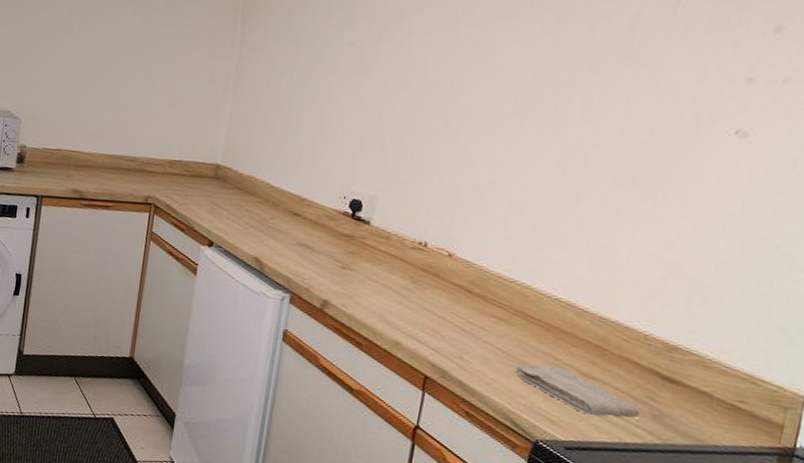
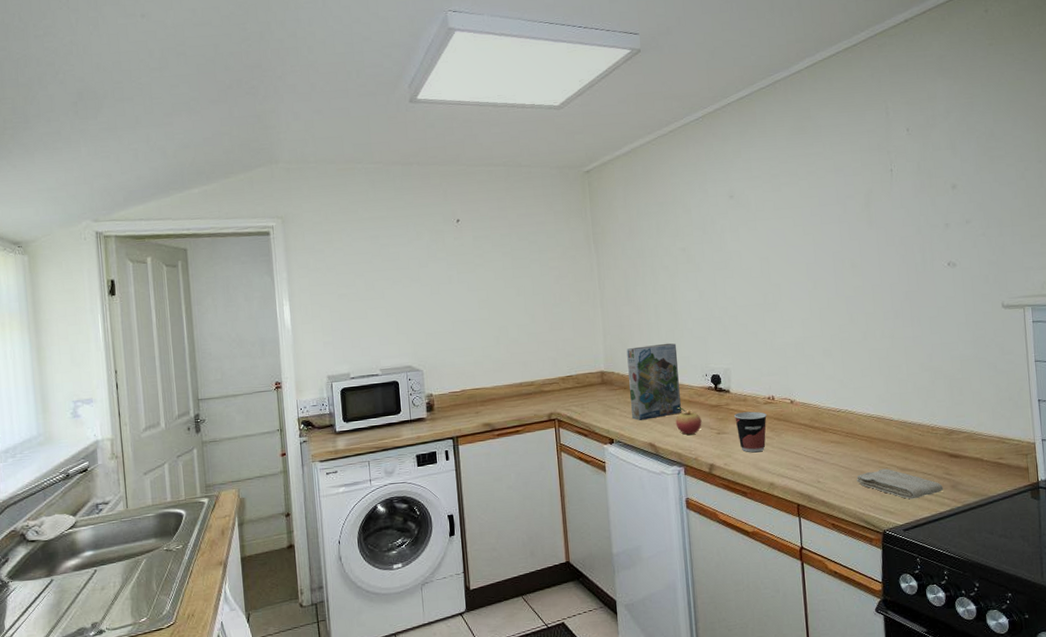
cereal box: none [240,145,316,233] -> present [626,343,681,421]
fruit: none [292,226,326,261] -> present [675,407,702,435]
cup: none [367,250,412,303] -> present [733,411,767,453]

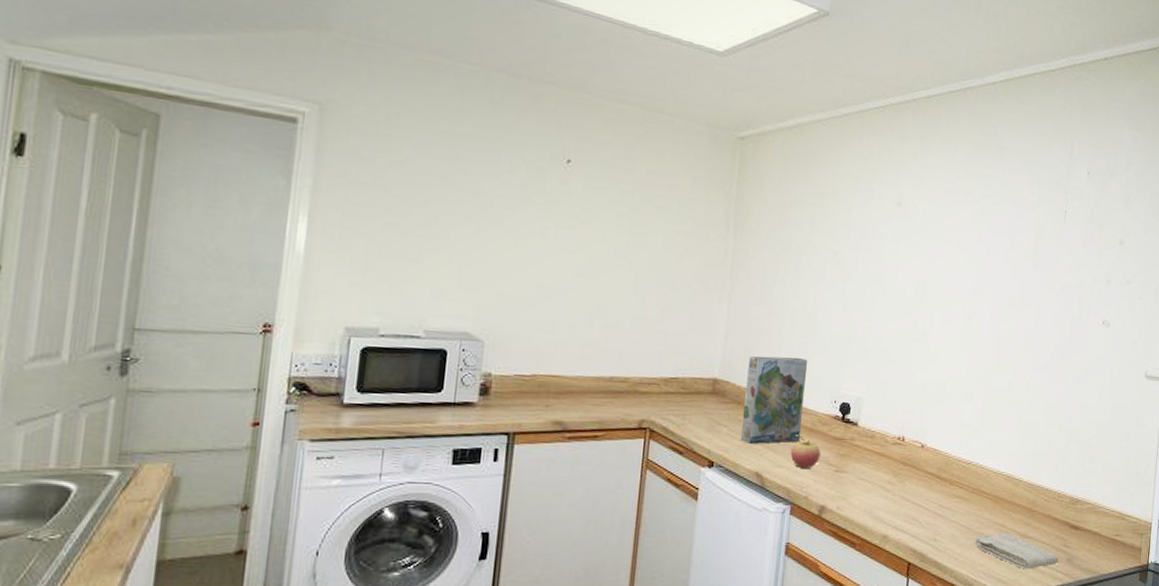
cup: present [733,411,767,453] -> none [857,450,893,499]

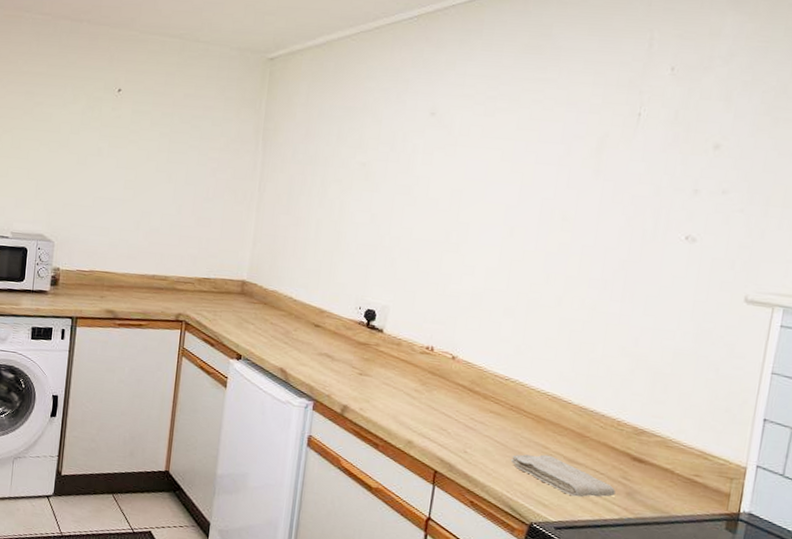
cereal box: present [740,356,808,444] -> none [266,261,333,343]
fruit: present [790,435,821,468] -> none [314,337,344,369]

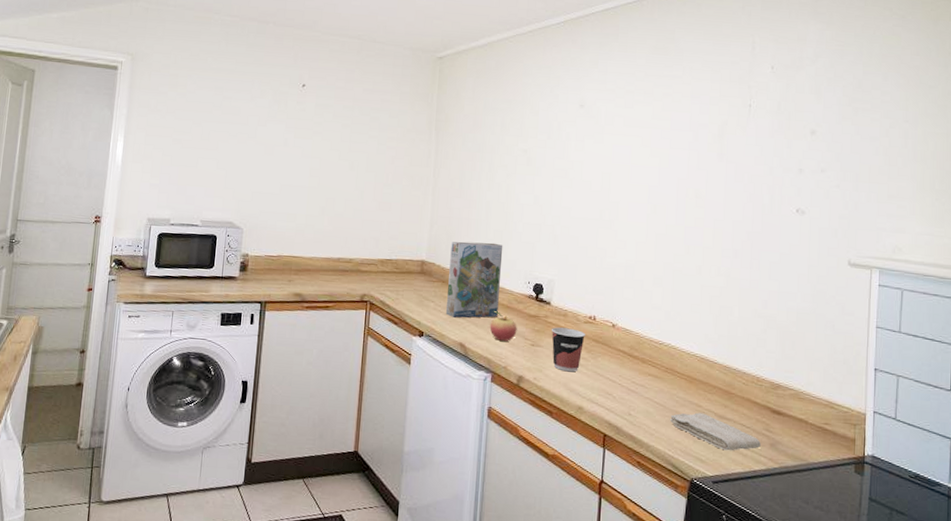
cereal box: none [266,261,333,343] -> present [445,241,503,318]
fruit: none [314,337,344,369] -> present [490,311,517,341]
cup: none [382,356,421,405] -> present [551,327,585,372]

